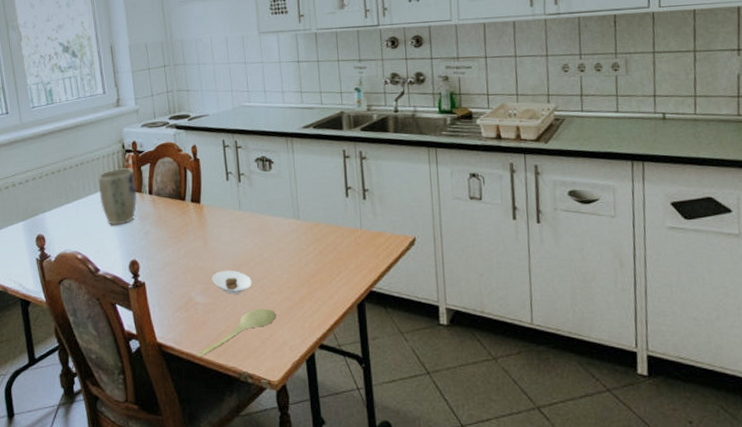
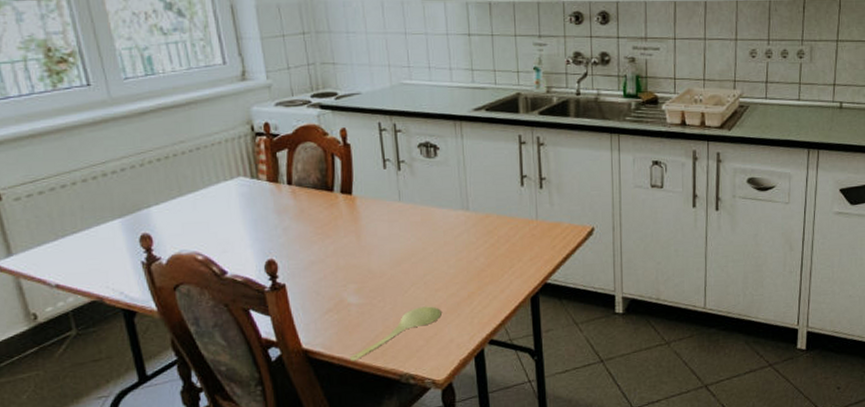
plant pot: present [98,168,137,225] -> none [220,154,273,221]
saucer: present [212,270,252,294] -> none [367,267,414,293]

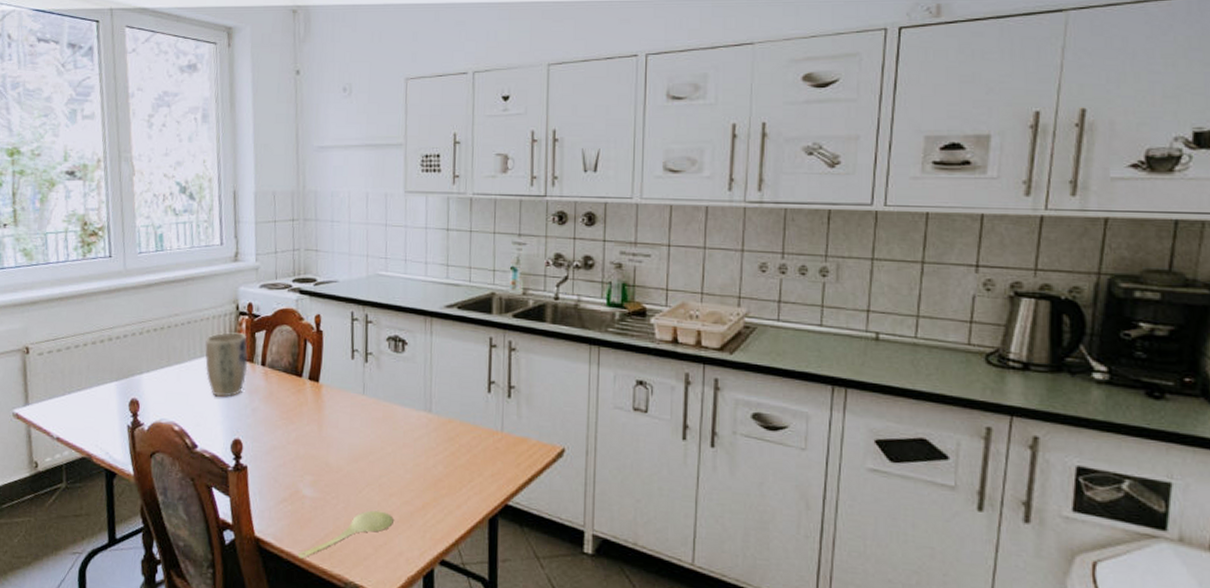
plant pot: none [220,154,273,221] -> present [205,332,248,397]

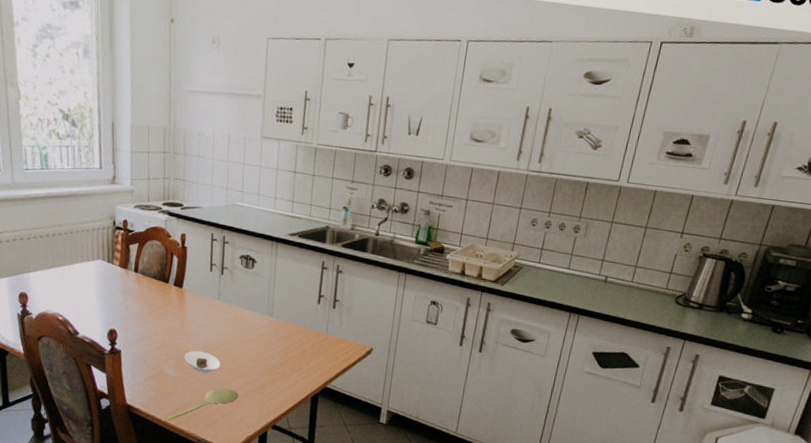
plant pot: present [205,332,248,397] -> none [85,243,123,296]
saucer: none [324,462,370,491] -> present [184,350,221,373]

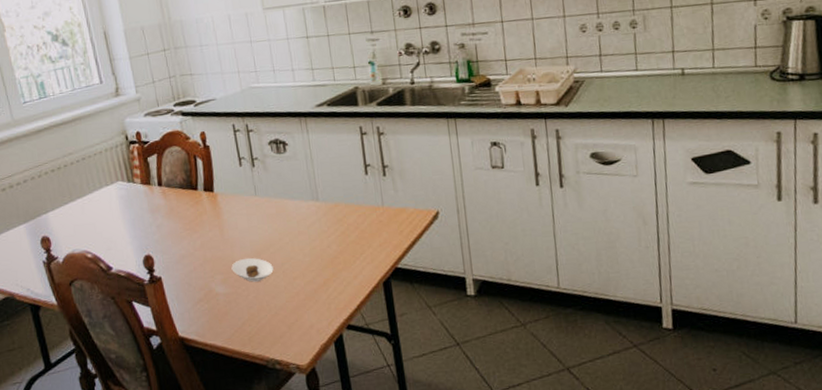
spoon: present [160,387,238,421] -> none [220,293,301,348]

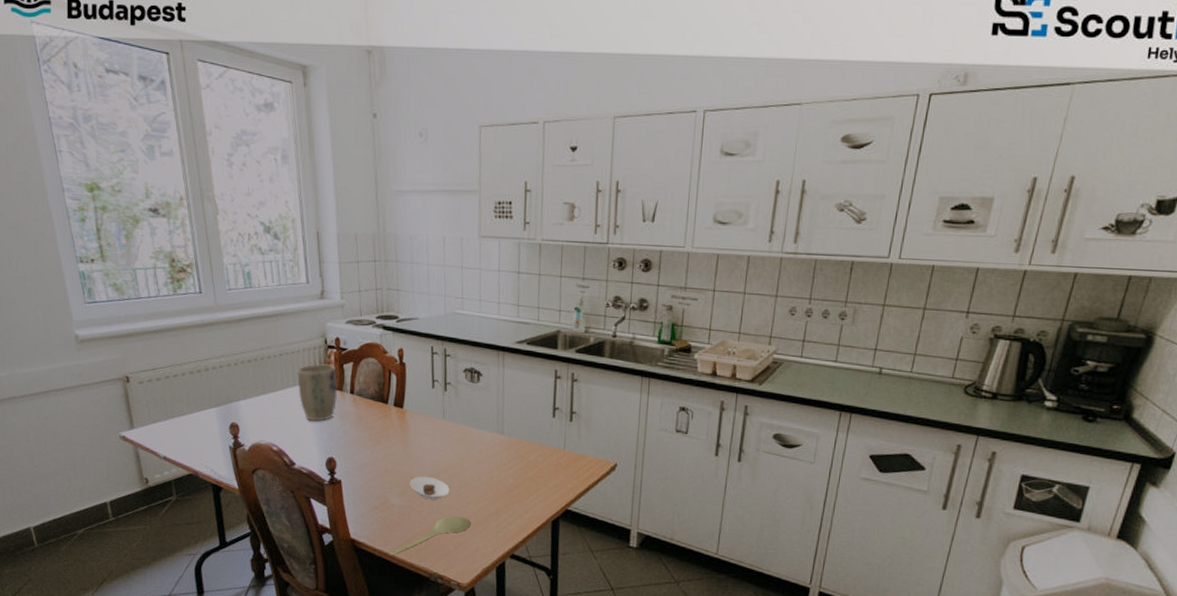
plant pot: none [102,160,147,221] -> present [297,364,338,421]
spoon: none [220,293,301,348] -> present [388,515,471,556]

